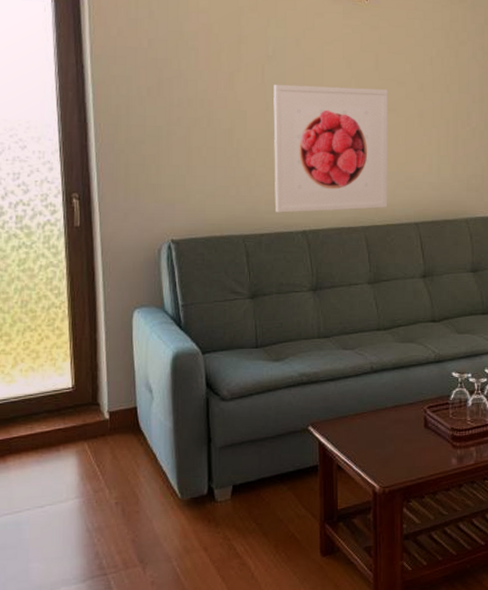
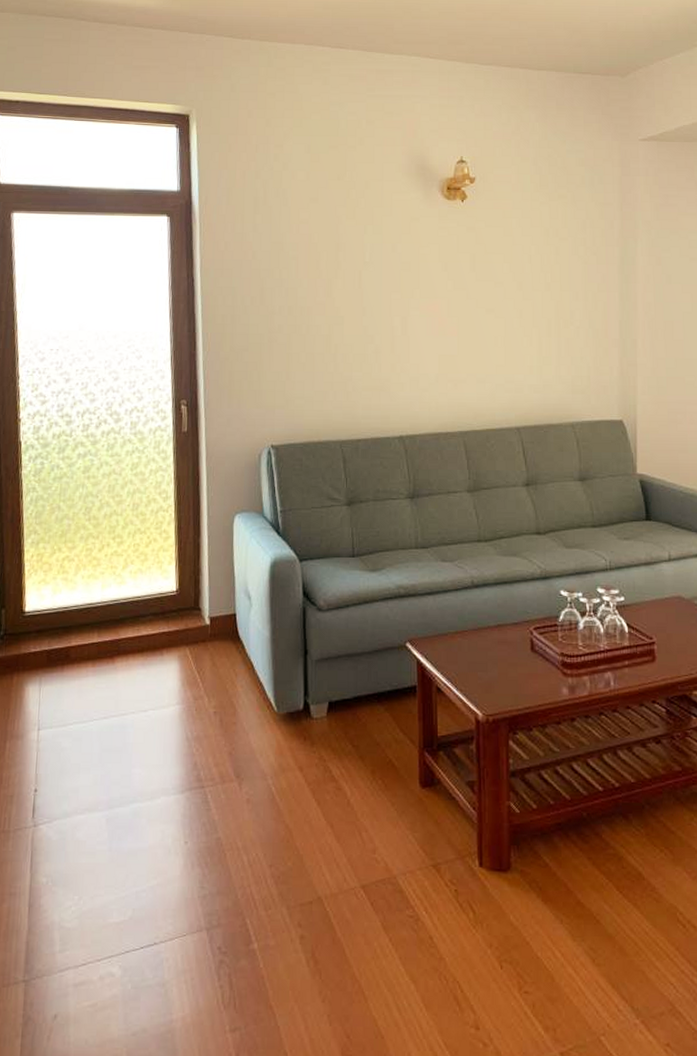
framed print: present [273,84,388,213] -> none [370,289,487,418]

